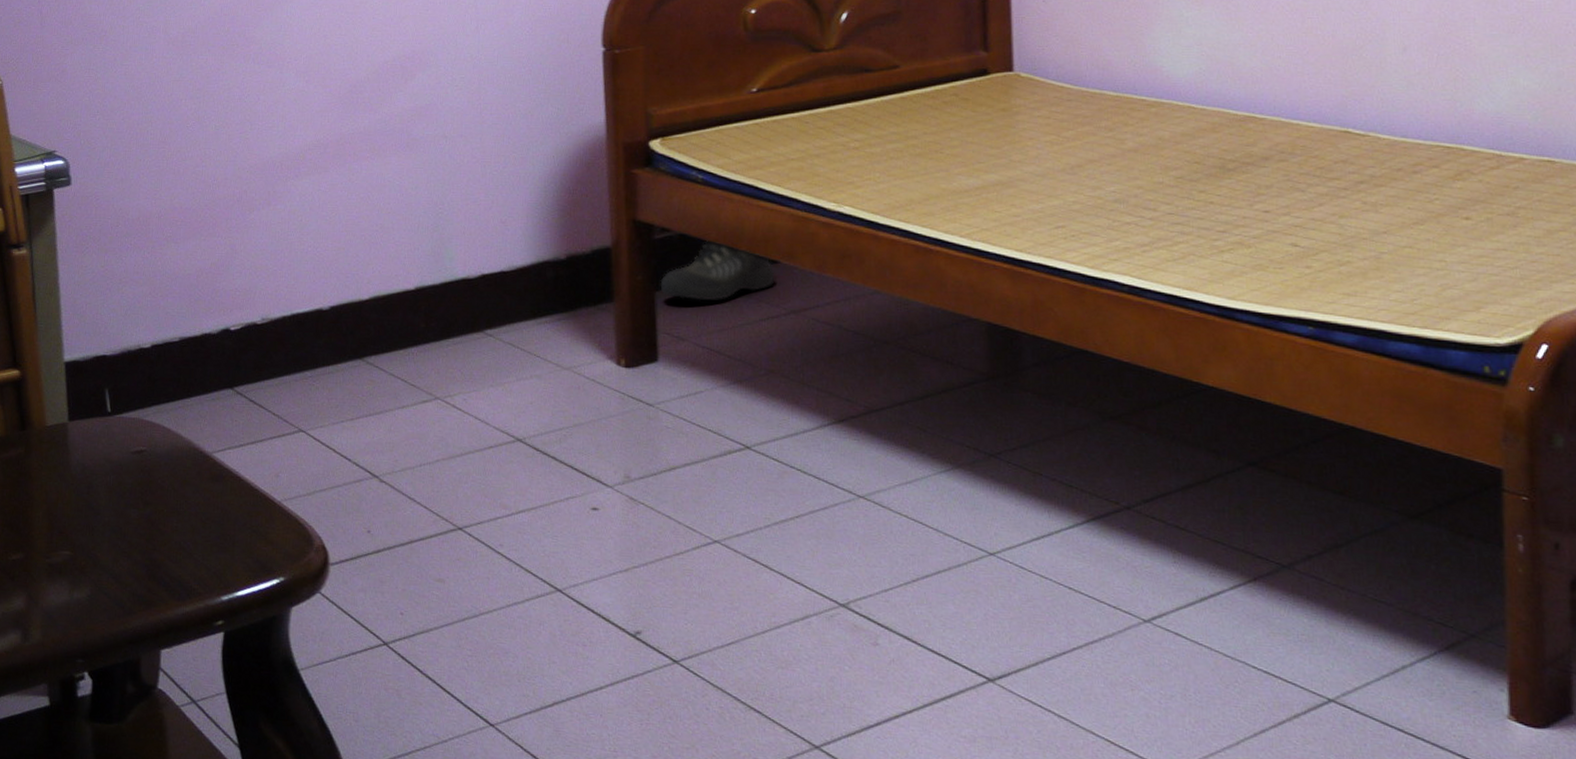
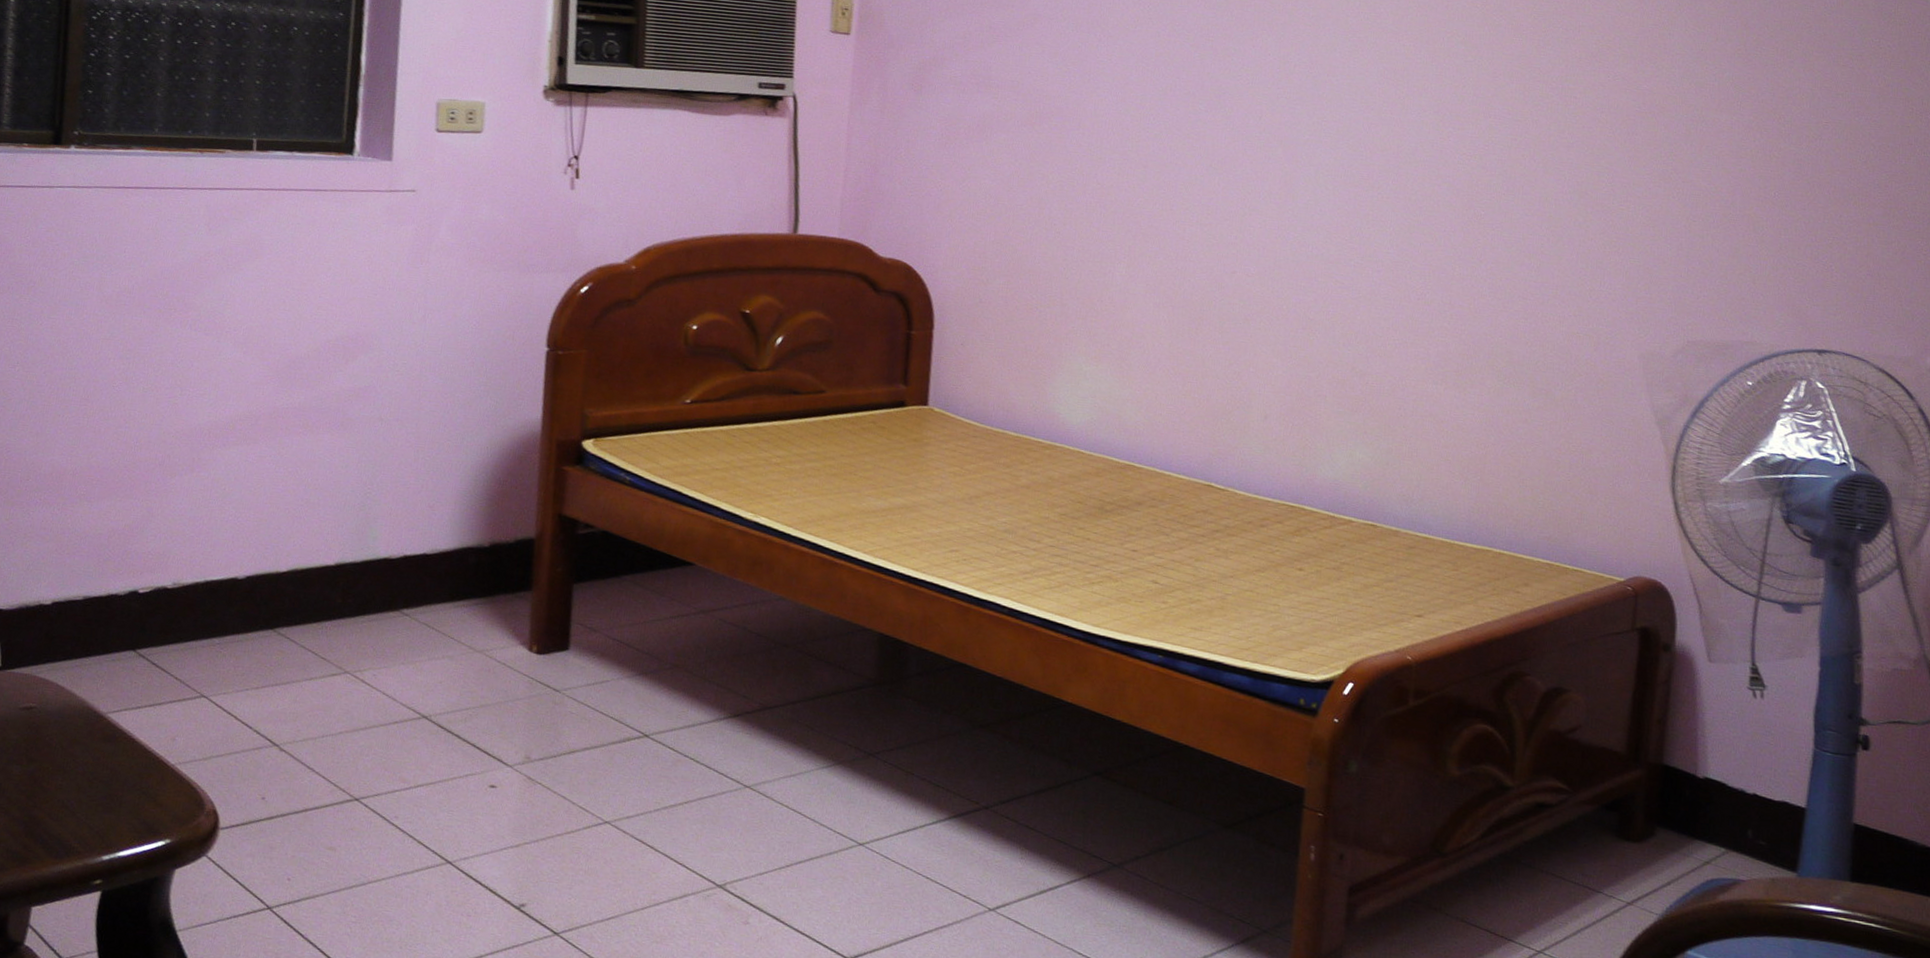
shoe: present [660,240,775,301] -> none [578,539,690,597]

